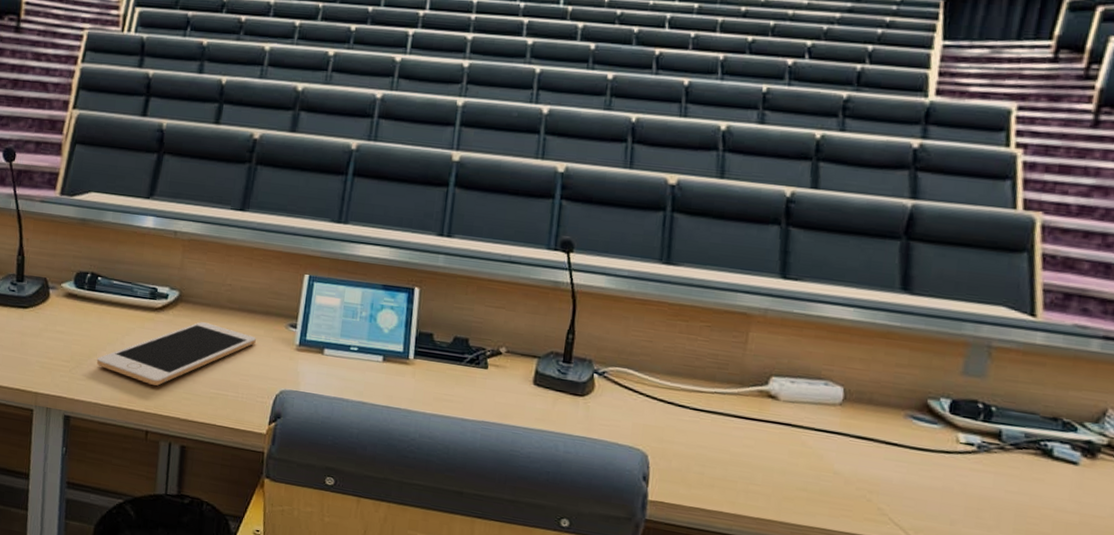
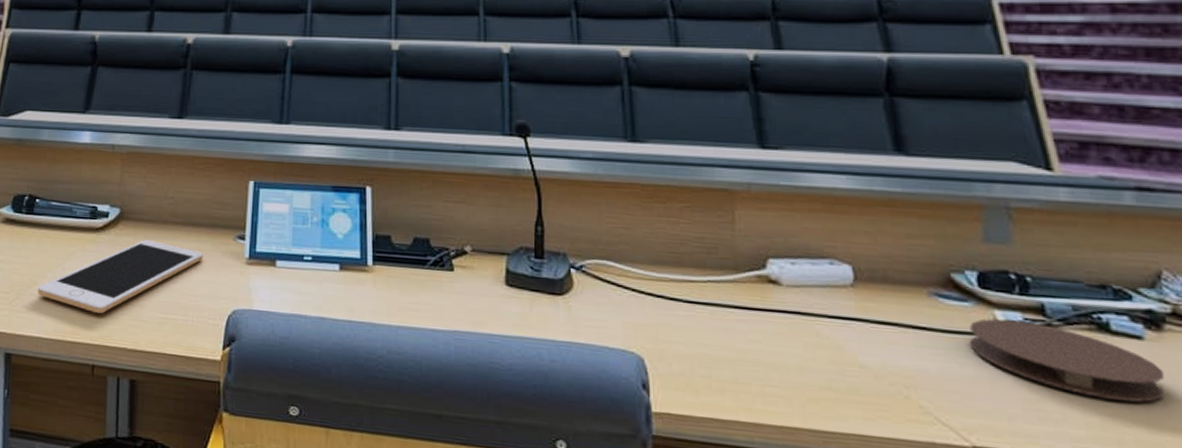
coaster: none [931,440,1089,516] -> present [969,318,1165,403]

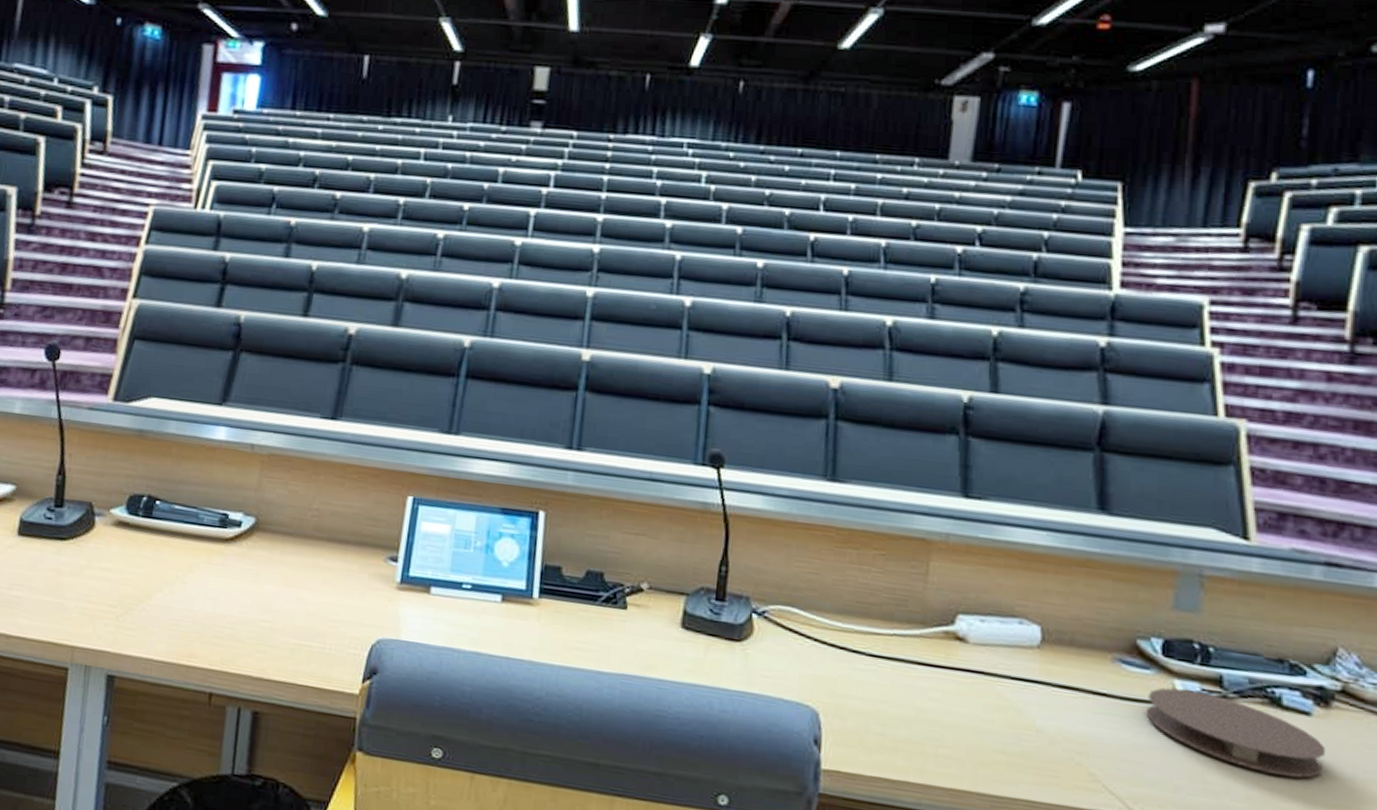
cell phone: present [37,240,203,314] -> none [150,555,348,636]

